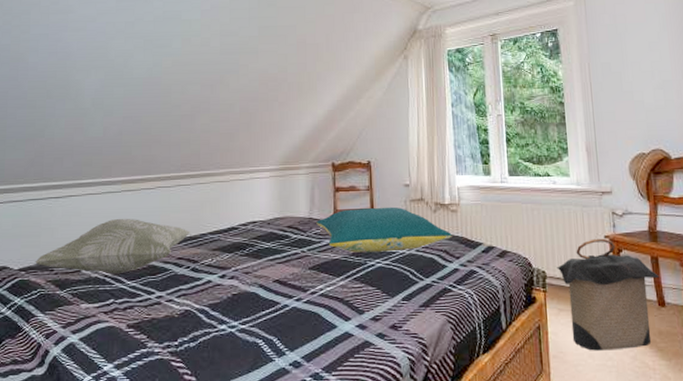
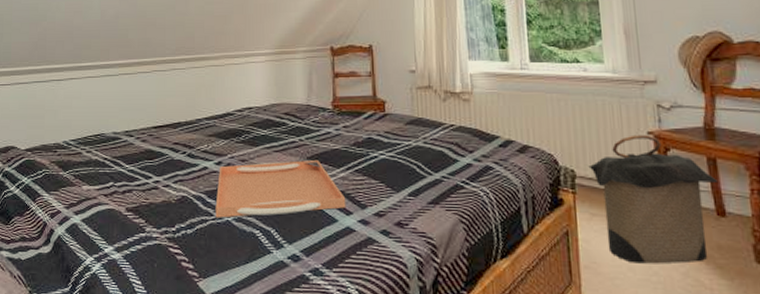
decorative pillow: present [35,218,191,275] -> none [40,101,187,158]
serving tray: none [219,271,345,330] -> present [215,160,346,218]
pillow: present [316,207,452,253] -> none [314,94,464,143]

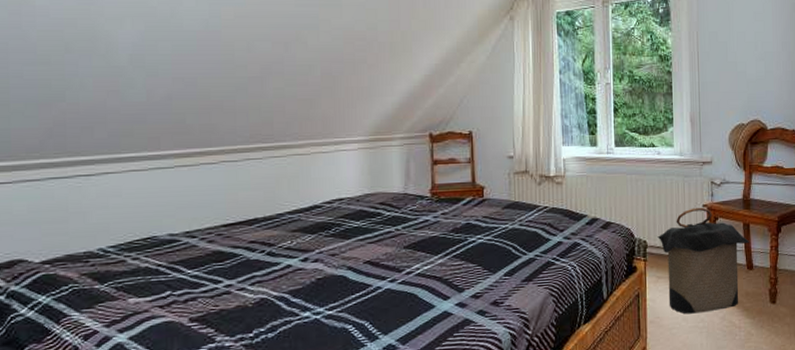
serving tray: present [215,160,346,218] -> none [301,249,444,318]

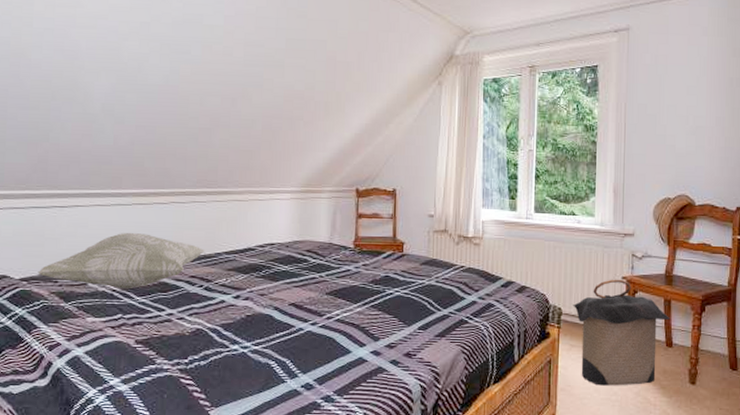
decorative pillow: none [63,198,265,264] -> present [38,232,206,290]

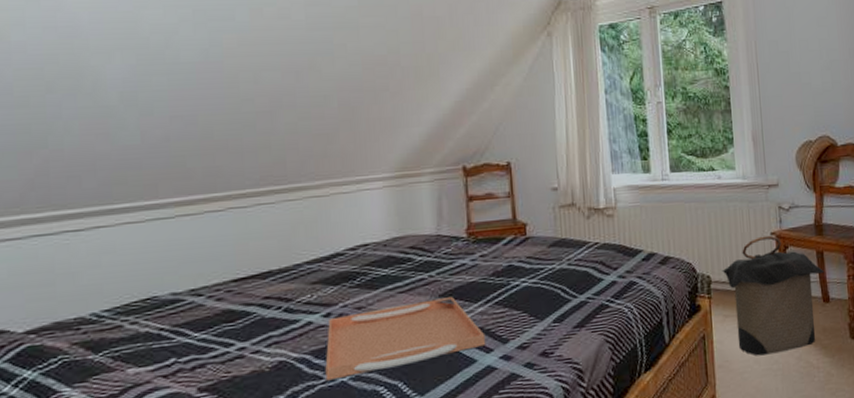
decorative pillow: present [38,232,206,290] -> none [50,251,280,327]
serving tray: none [231,296,361,350] -> present [325,297,486,381]

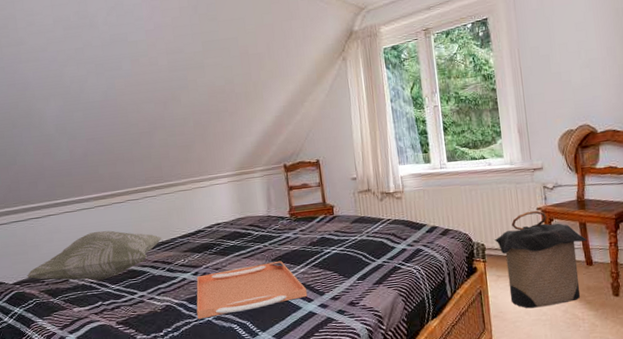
decorative pillow: none [50,251,280,327] -> present [27,230,163,281]

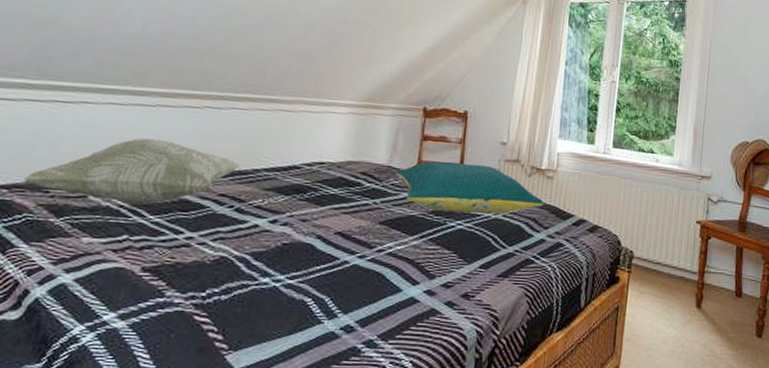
serving tray: present [196,261,308,320] -> none [260,224,415,284]
pillow: none [274,199,399,243] -> present [395,161,544,214]
laundry hamper: present [494,210,588,309] -> none [645,223,742,337]

